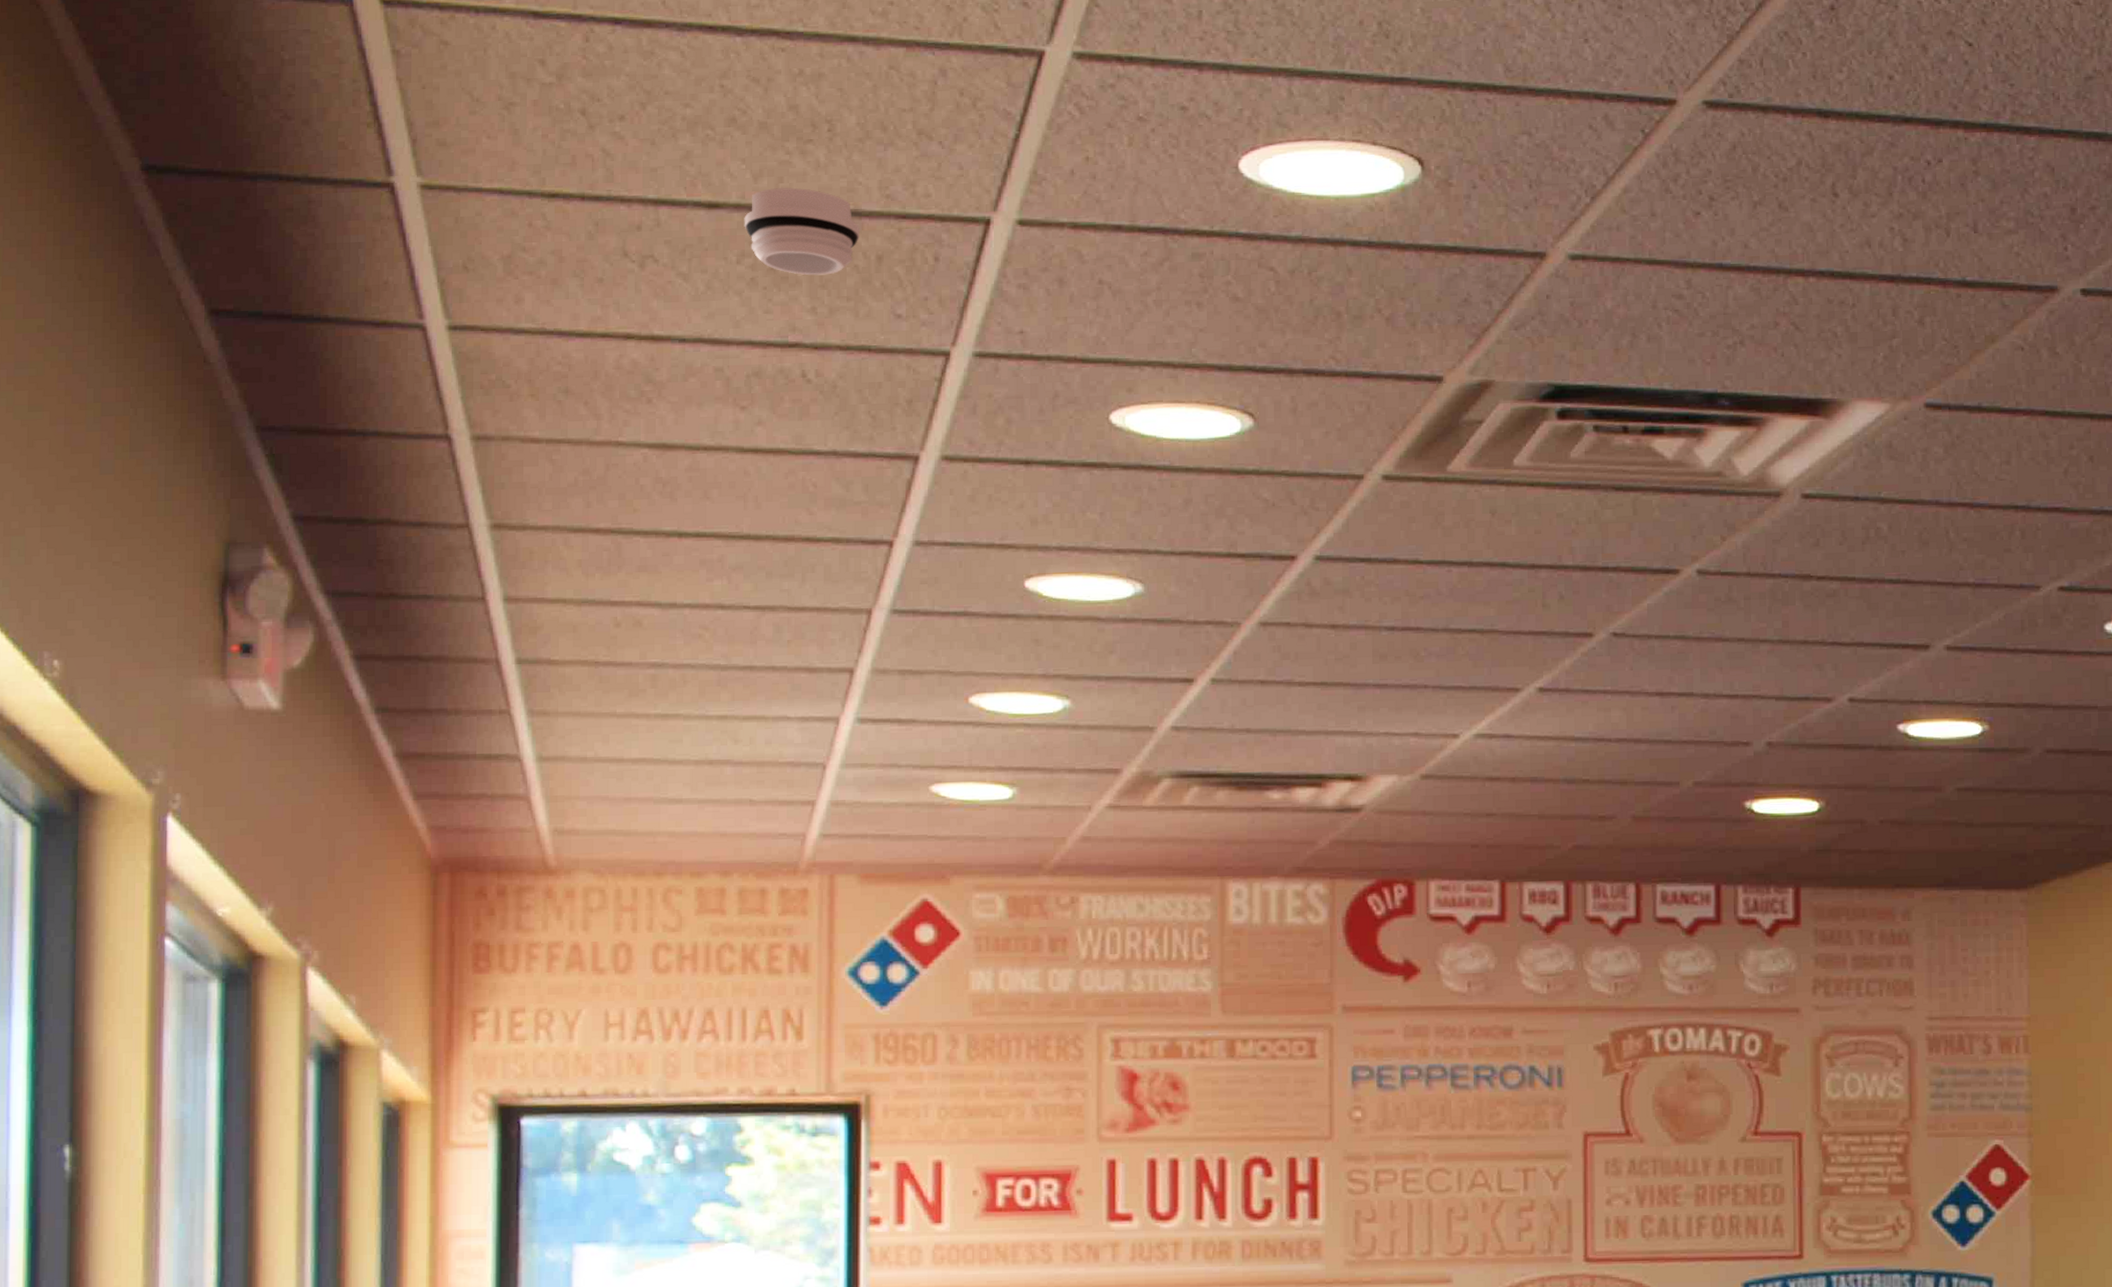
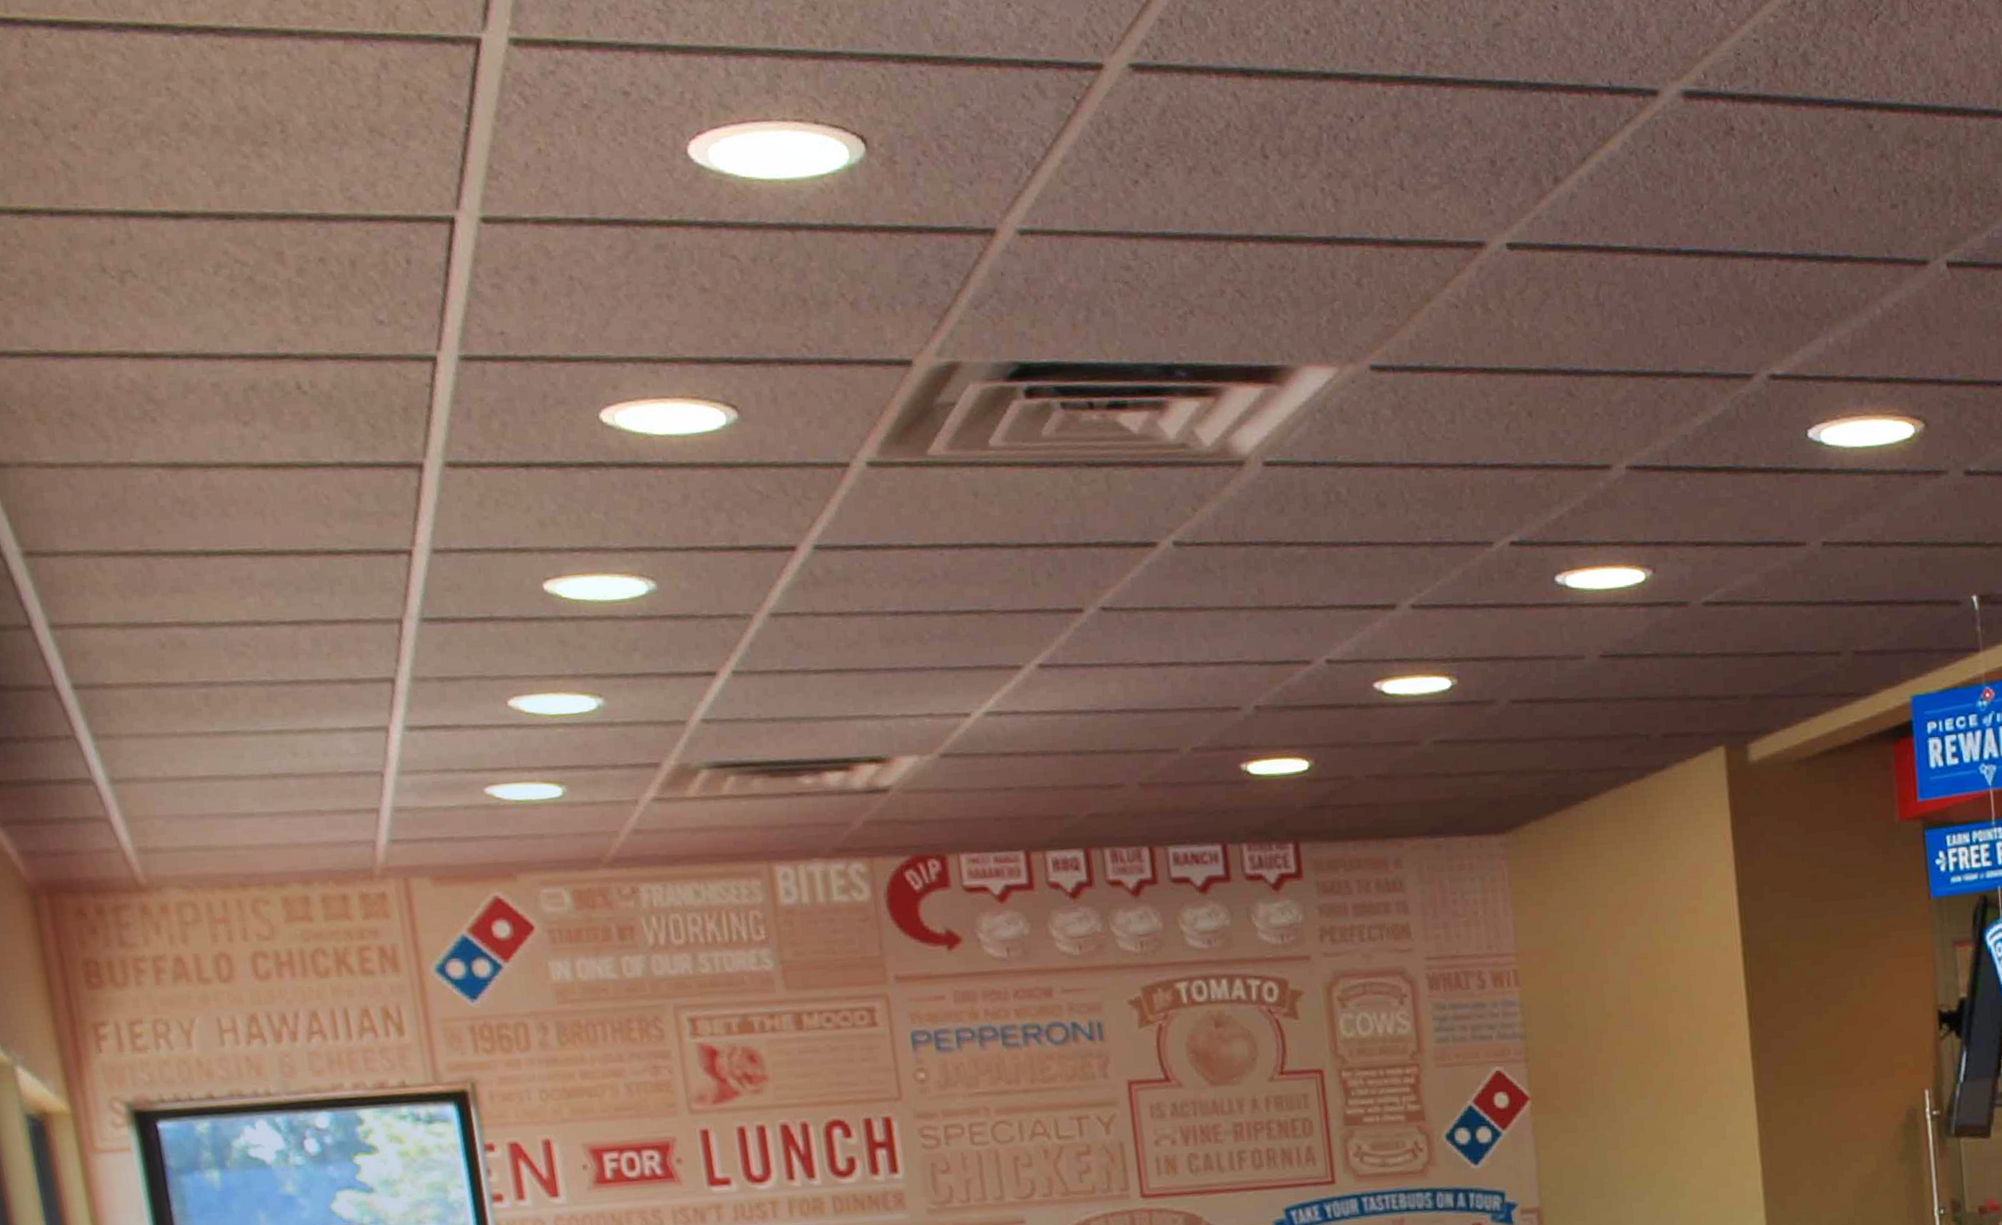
smoke detector: present [744,187,859,276] -> none [213,193,330,284]

